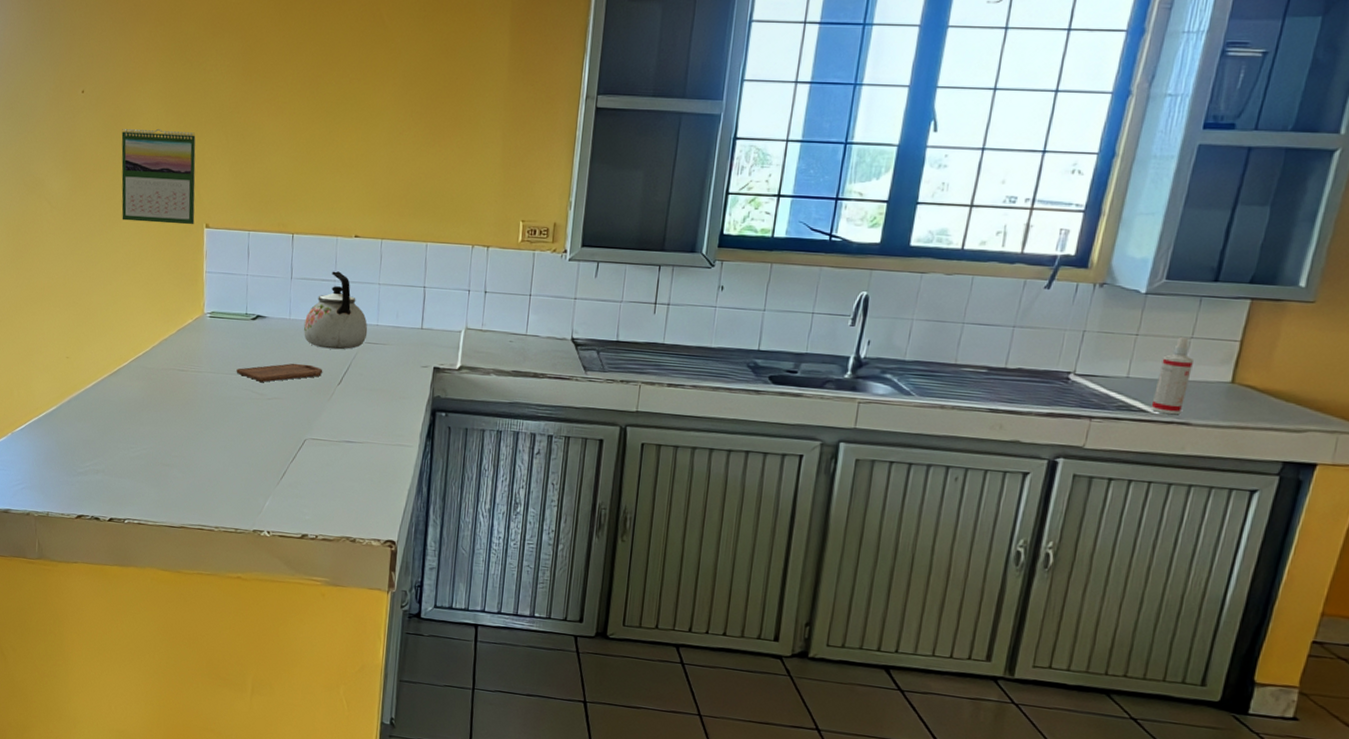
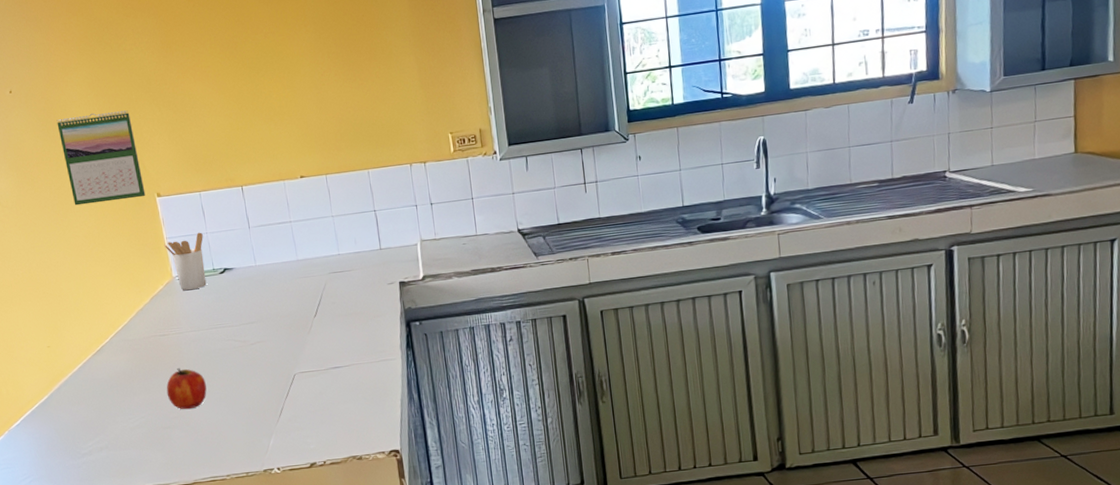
fruit: none [173,407,214,452] -> present [166,368,207,410]
utensil holder: none [201,272,243,331] -> present [163,232,207,291]
cutting board: present [236,363,323,382] -> none [215,304,298,330]
kettle: present [303,271,368,350] -> none [269,212,332,287]
spray bottle: present [1150,336,1193,415] -> none [1016,121,1042,191]

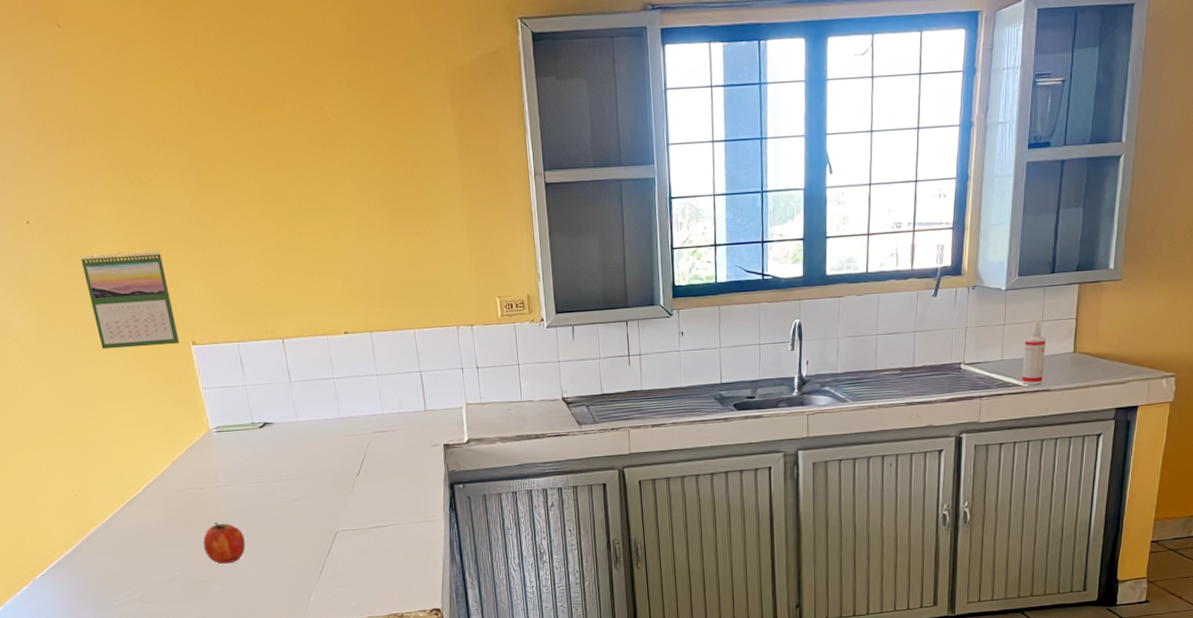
utensil holder: present [163,232,207,291] -> none [199,384,246,444]
spray bottle: none [1016,121,1042,191] -> present [1021,321,1046,385]

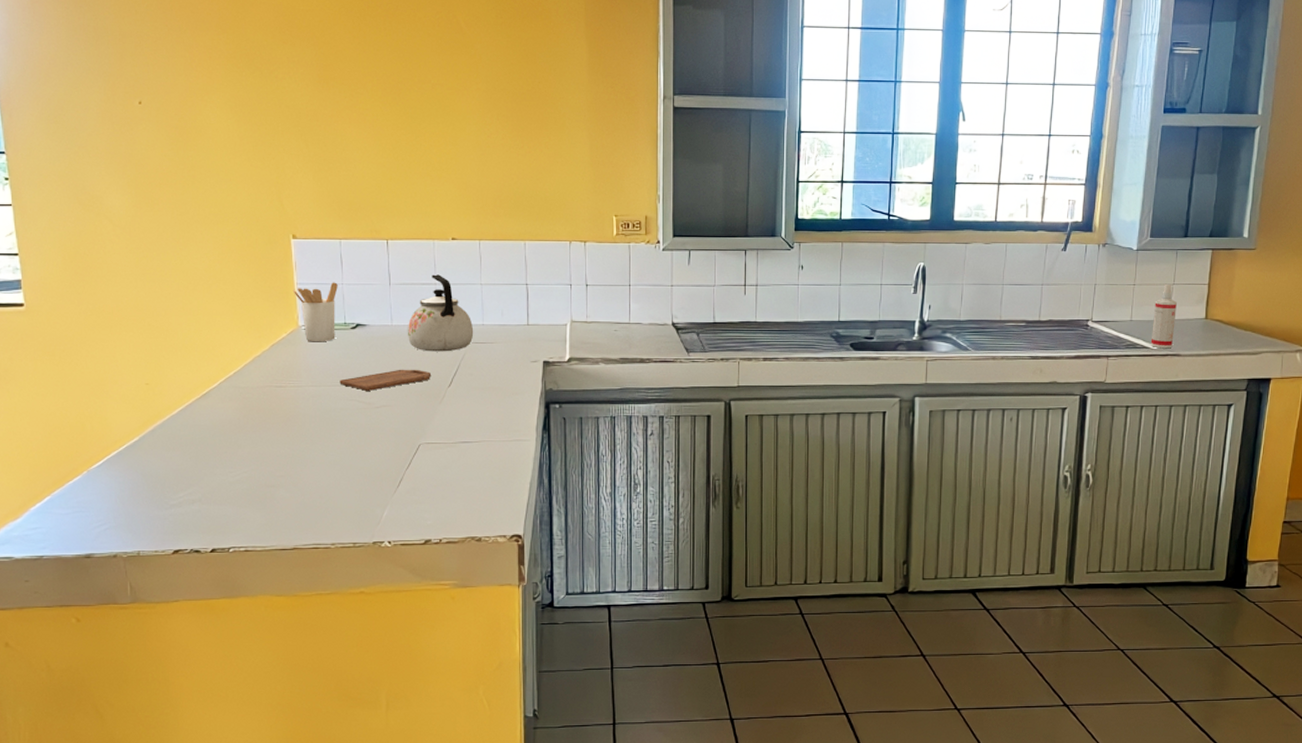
calendar: present [80,251,180,350] -> none [189,139,280,237]
utensil holder: none [199,384,246,444] -> present [292,282,338,342]
fruit: present [203,522,246,564] -> none [275,424,321,469]
cutting board: none [254,461,340,486] -> present [339,369,432,391]
kettle: none [311,369,376,444] -> present [407,274,474,352]

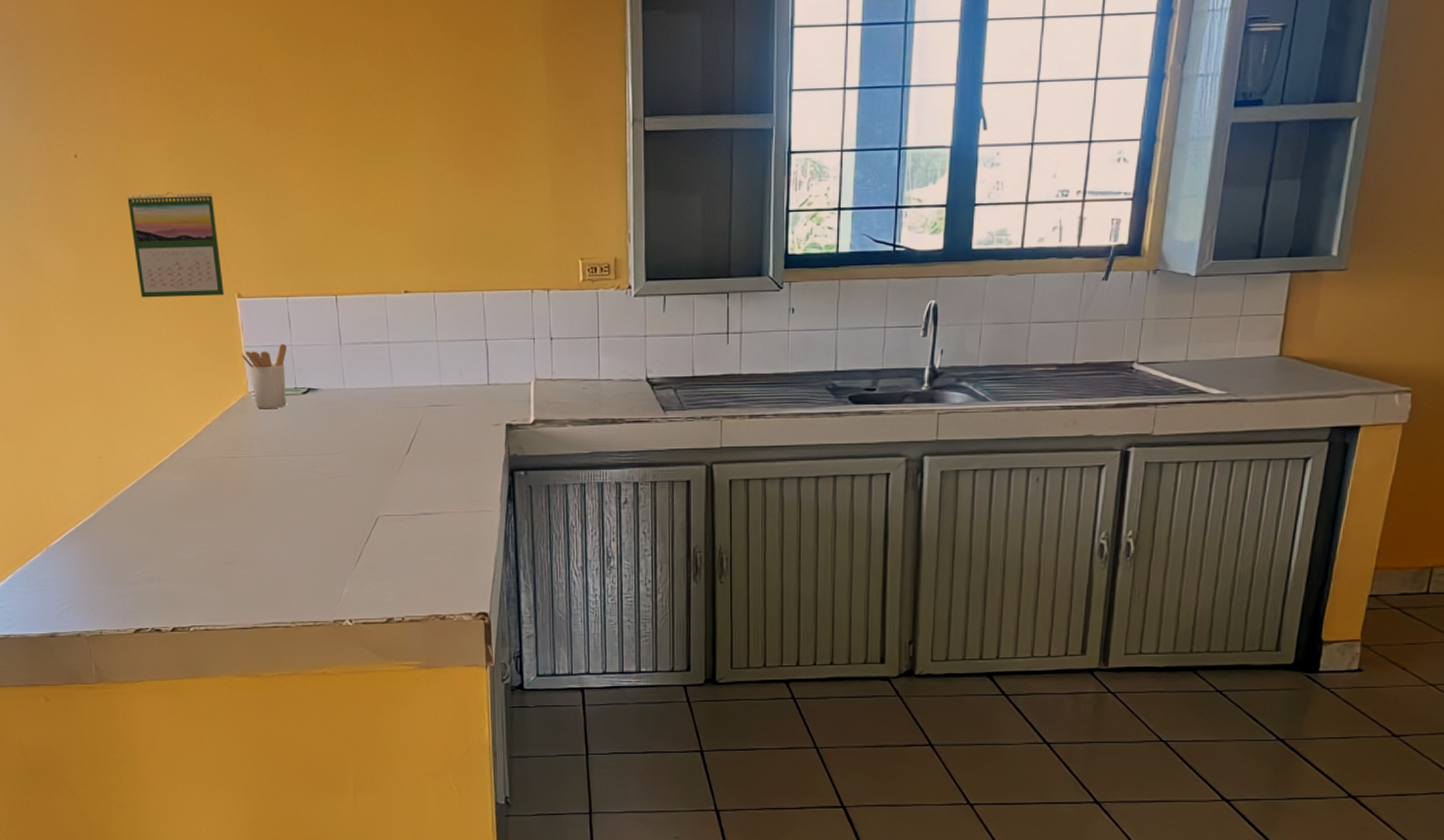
calendar: none [189,139,280,237] -> present [127,191,224,298]
cutting board: present [339,369,432,391] -> none [292,436,388,460]
kettle: present [407,274,474,352] -> none [360,332,431,417]
spray bottle: present [1150,283,1177,349] -> none [1209,315,1244,393]

